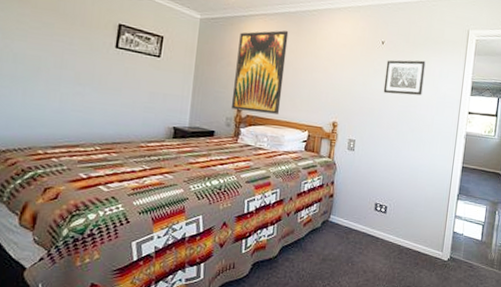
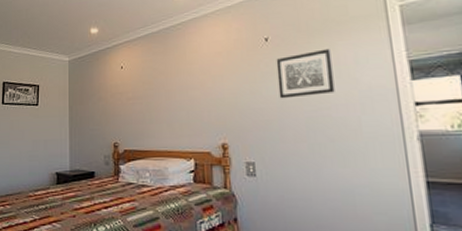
wall art: present [231,30,289,114] -> none [107,53,159,146]

